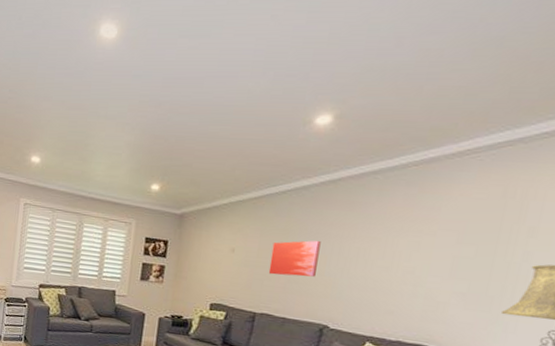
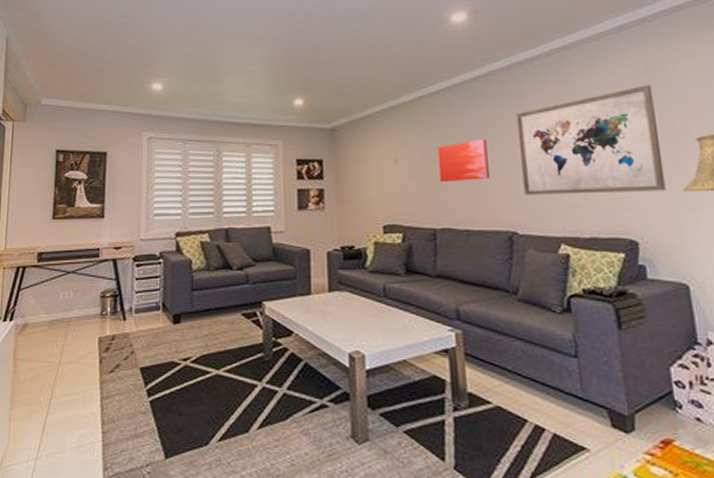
wall art: none [344,208,504,311] -> present [516,85,666,195]

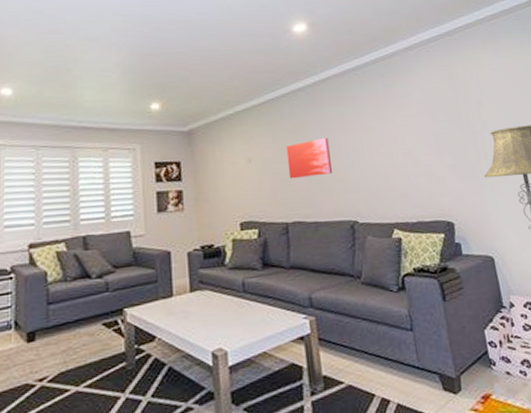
wall art: present [516,85,666,195] -> none [351,88,472,187]

